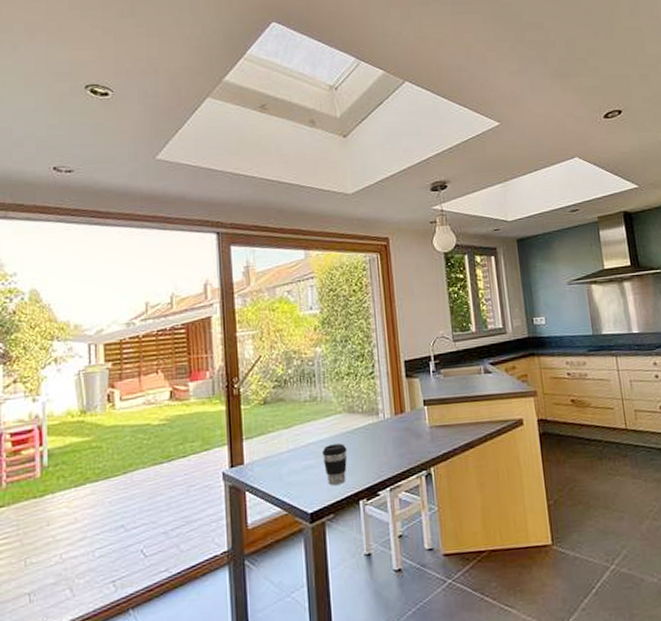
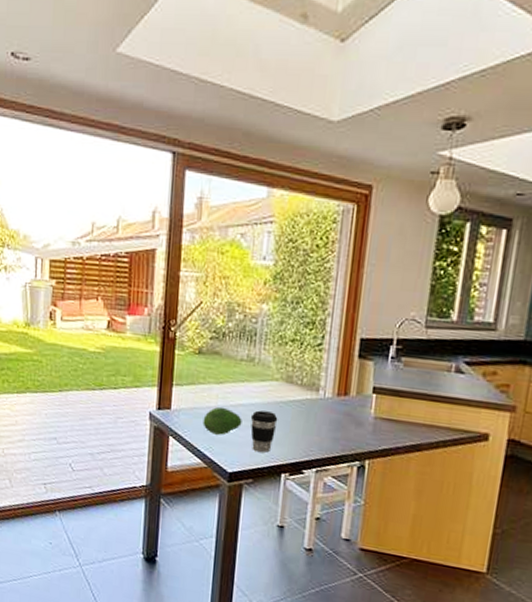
fruit: none [277,449,315,479] -> present [203,407,242,435]

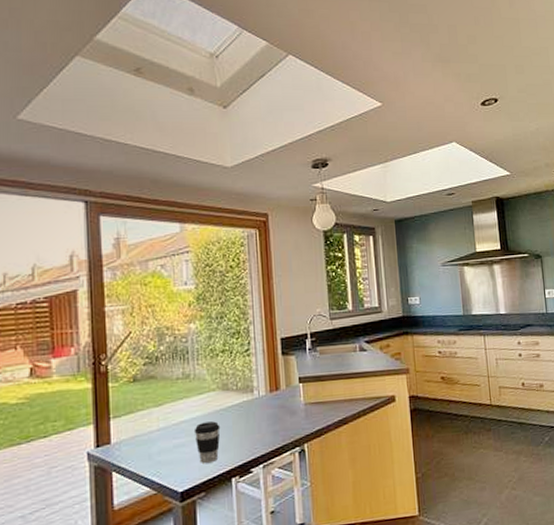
fruit: present [203,407,242,435] -> none [146,428,186,458]

